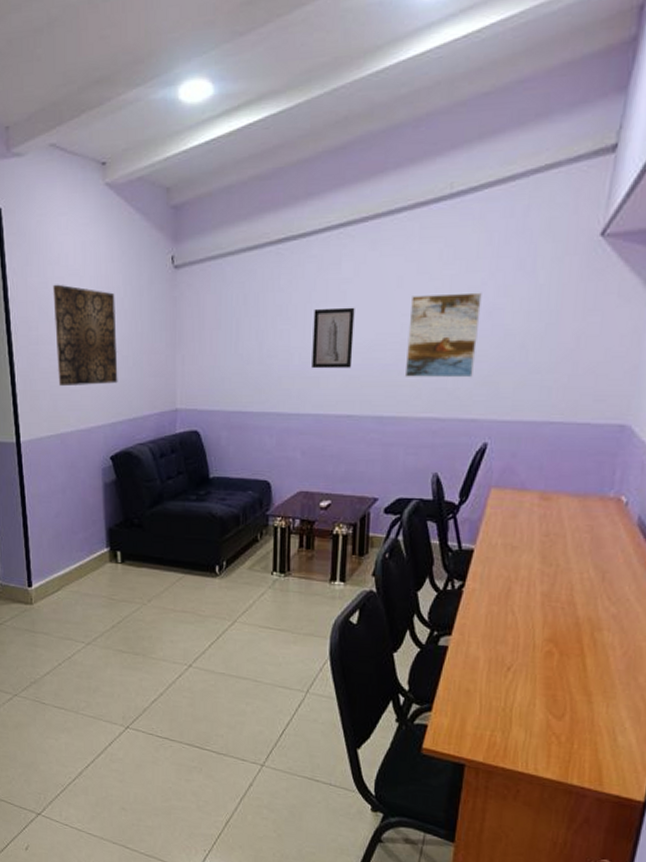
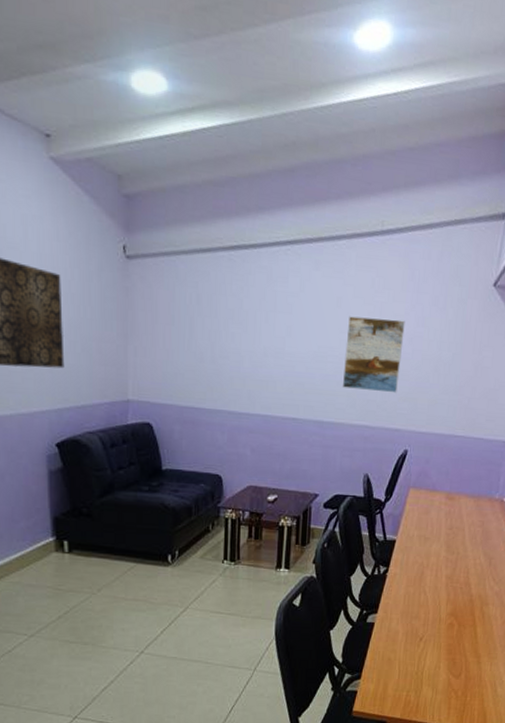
wall art: present [312,307,355,369] -> none [261,317,300,375]

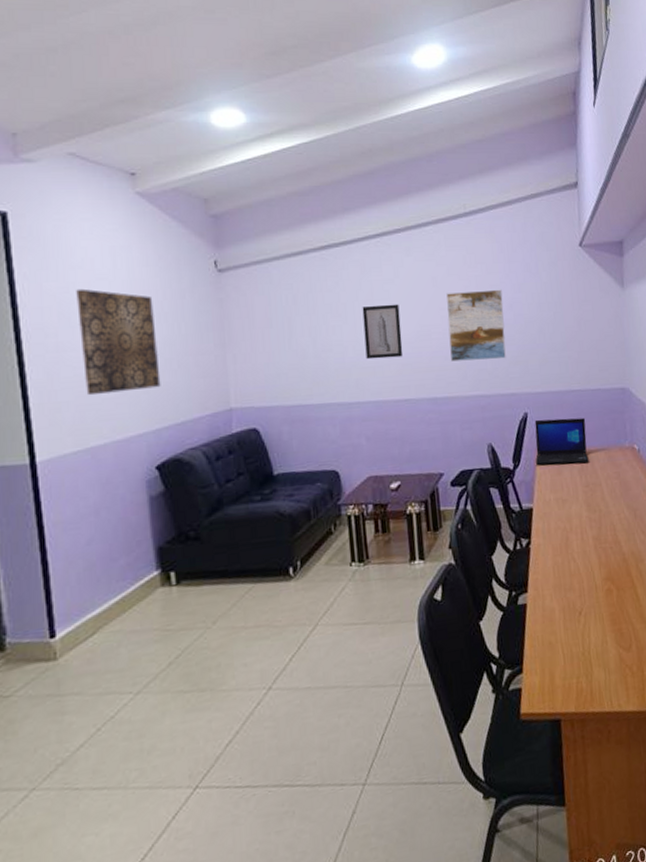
wall art: none [261,317,300,375] -> present [362,304,403,360]
laptop: none [407,458,463,508] -> present [534,417,589,465]

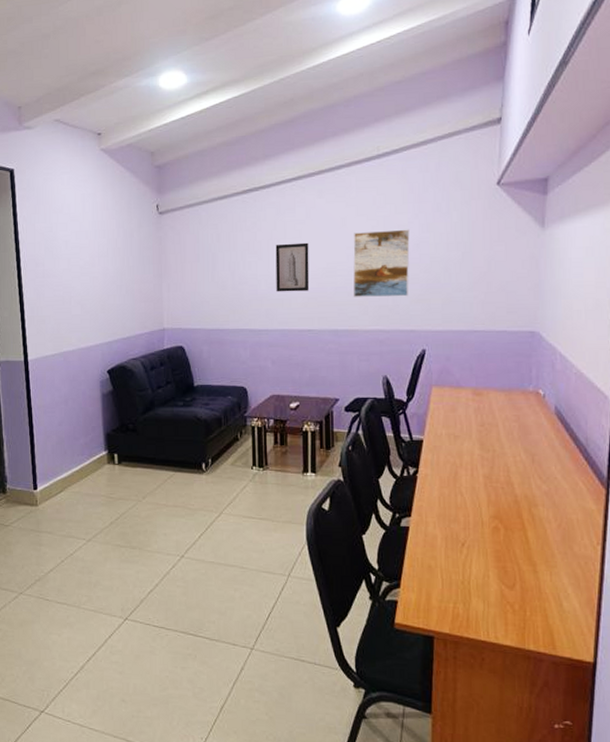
wall art: present [76,288,161,396] -> none [57,228,113,312]
laptop: present [534,417,589,465] -> none [430,357,487,403]

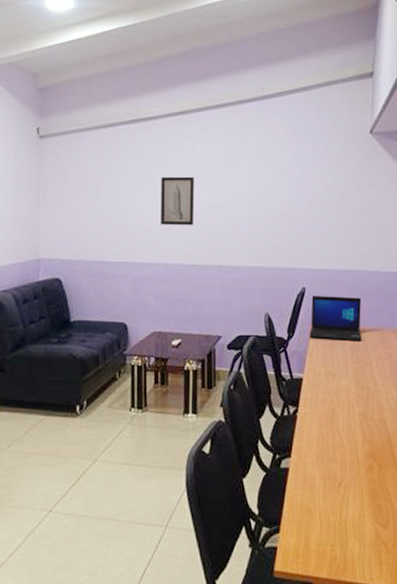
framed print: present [353,229,410,297] -> none [237,169,291,235]
laptop: none [430,357,487,403] -> present [310,295,362,341]

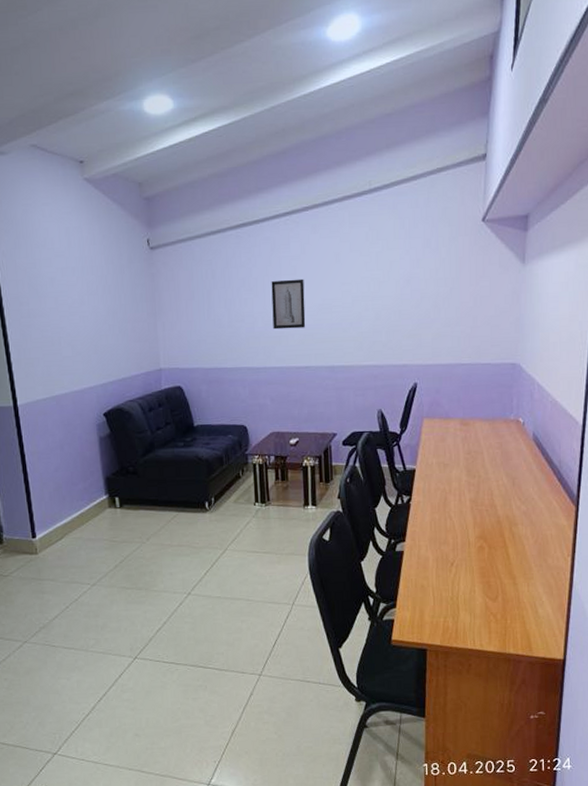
laptop: present [310,295,362,341] -> none [422,390,473,433]

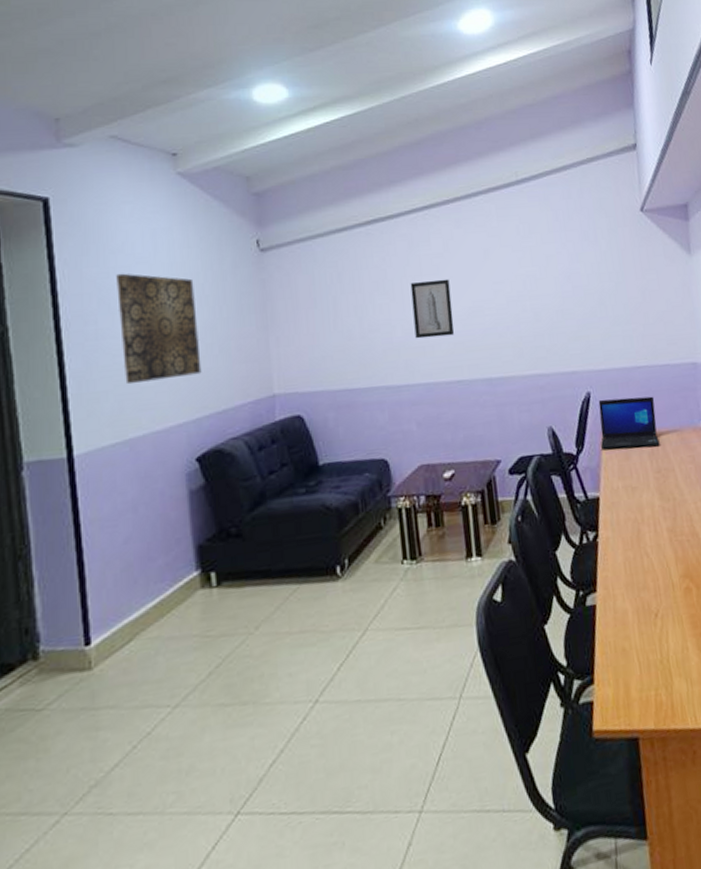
wall art: none [41,264,106,354] -> present [116,273,202,385]
laptop: none [422,390,473,433] -> present [598,396,660,449]

